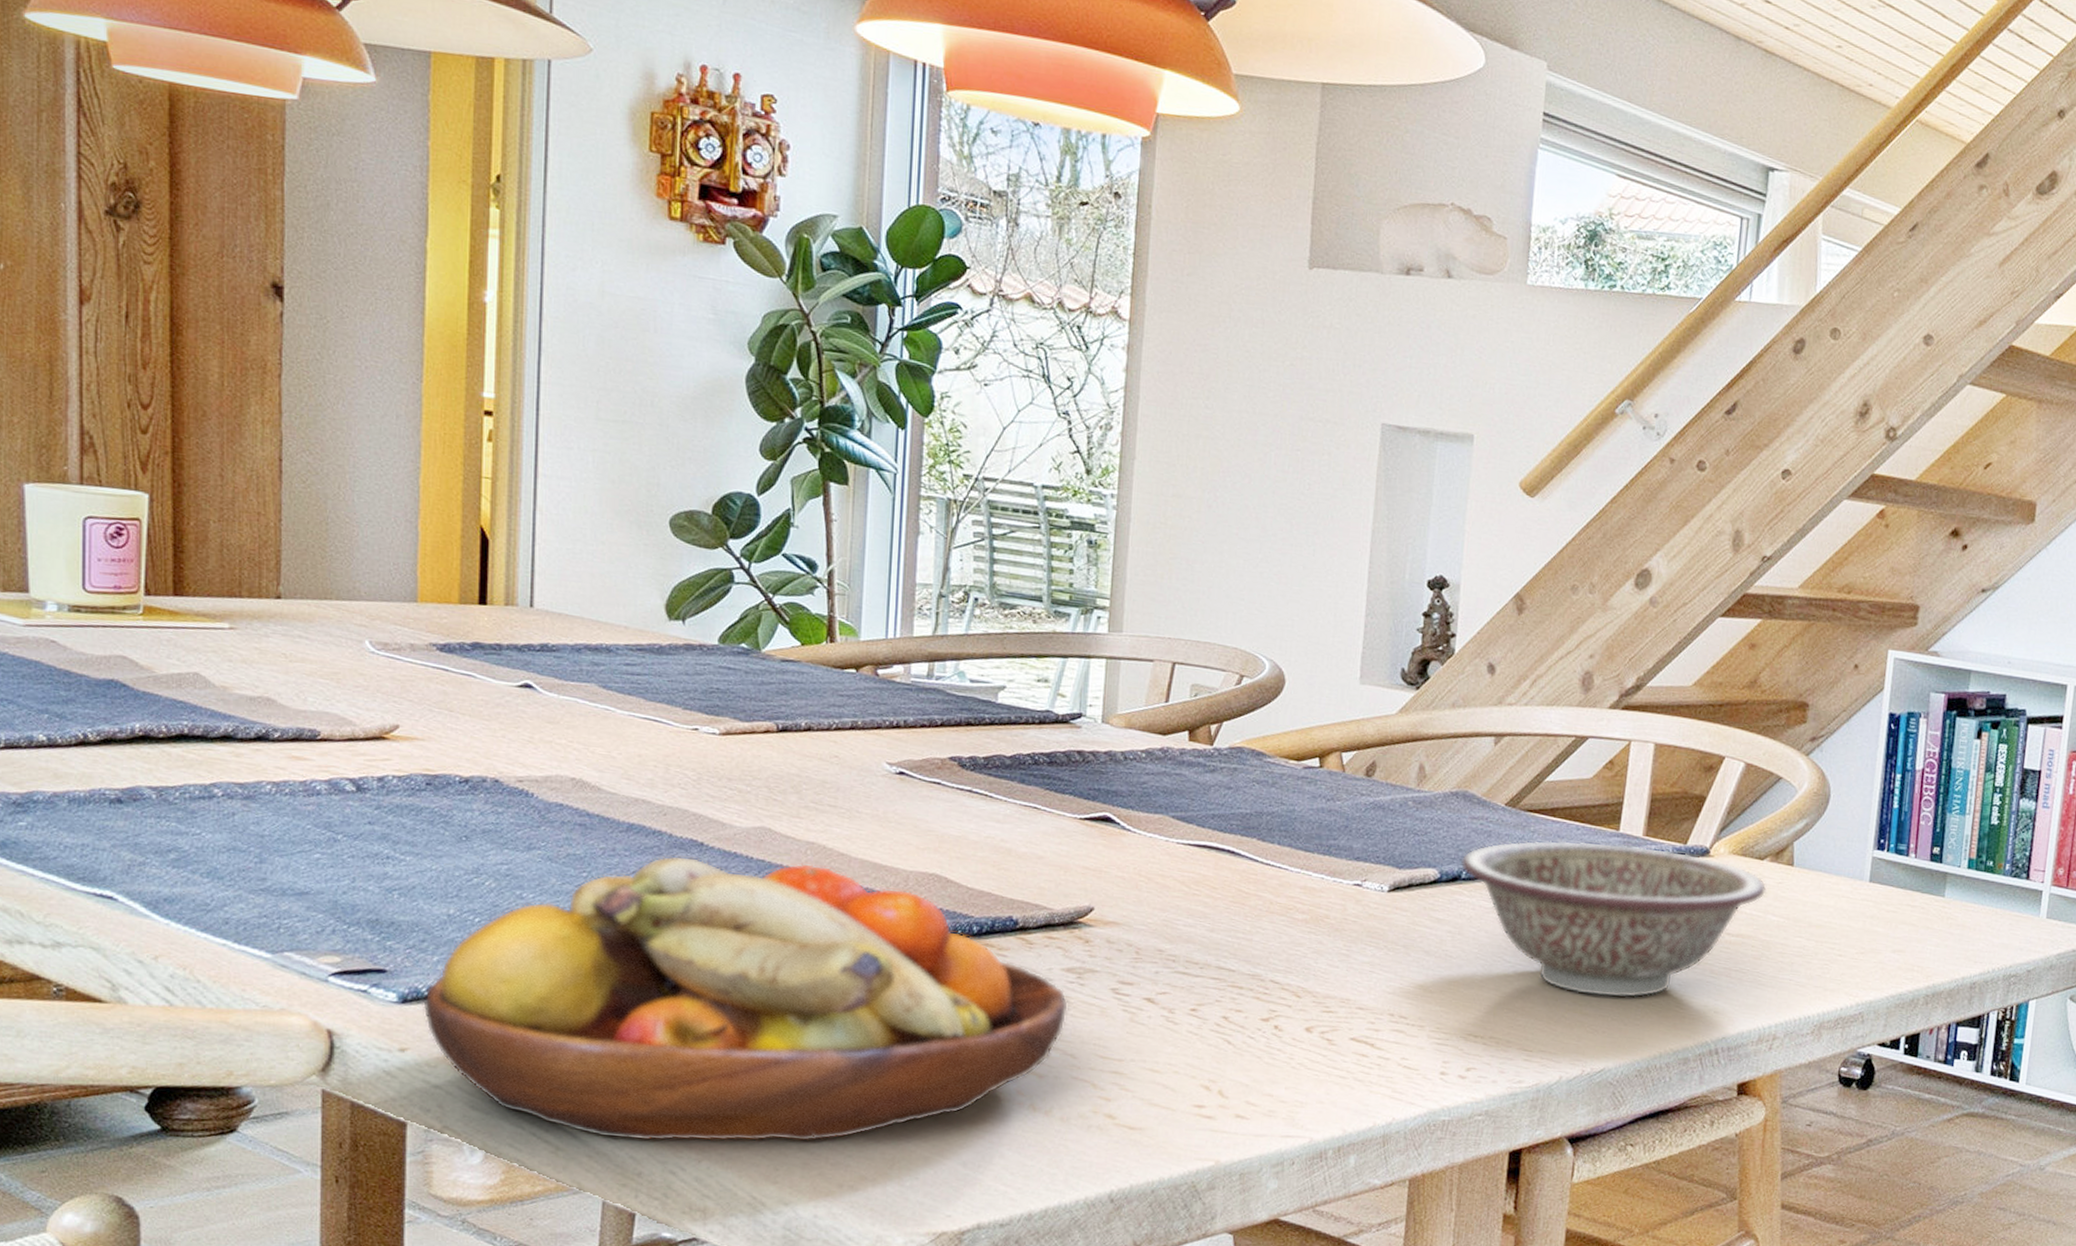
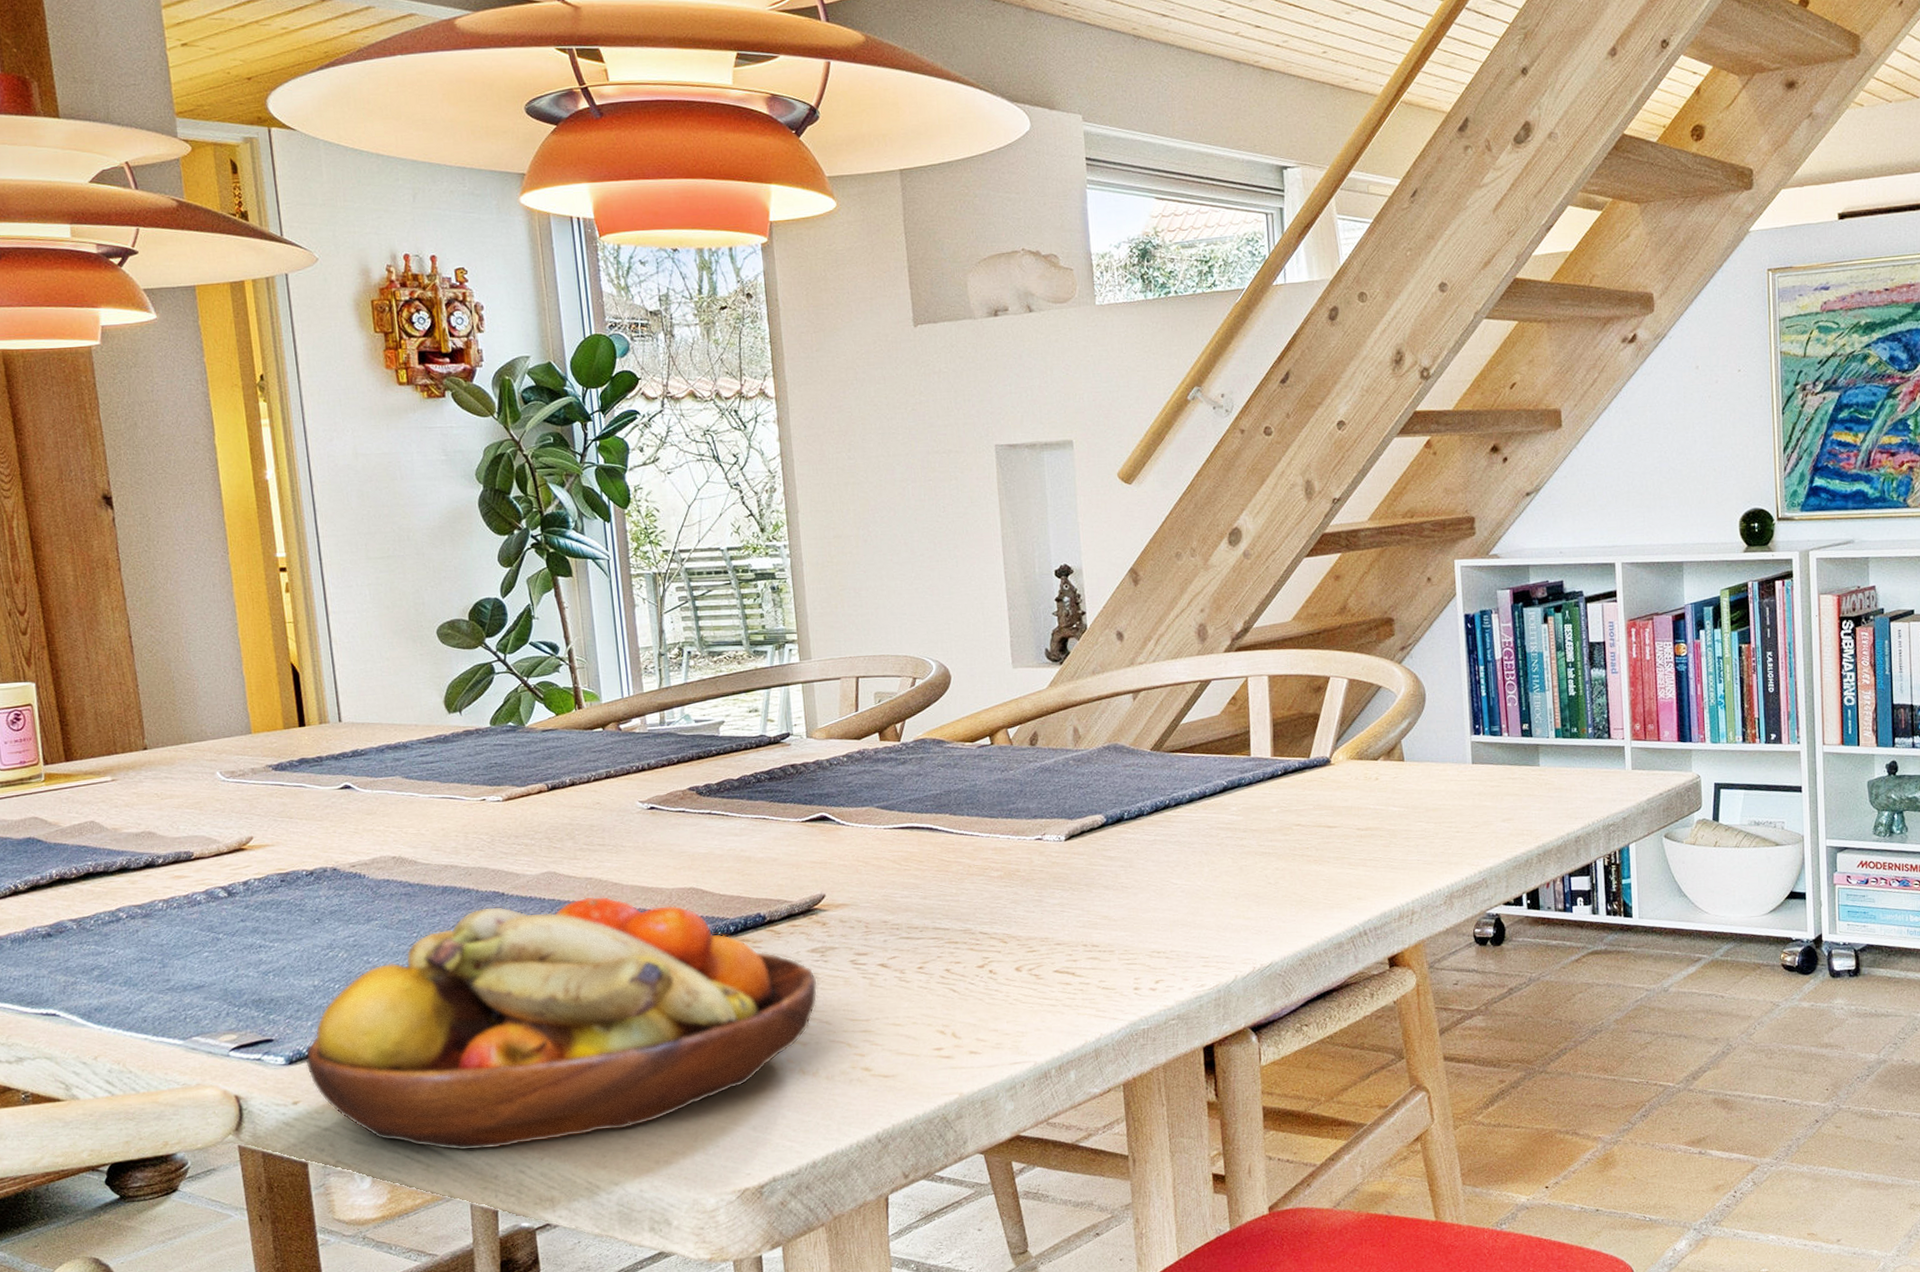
decorative bowl: present [1460,840,1767,998] -> none [1121,765,1385,902]

